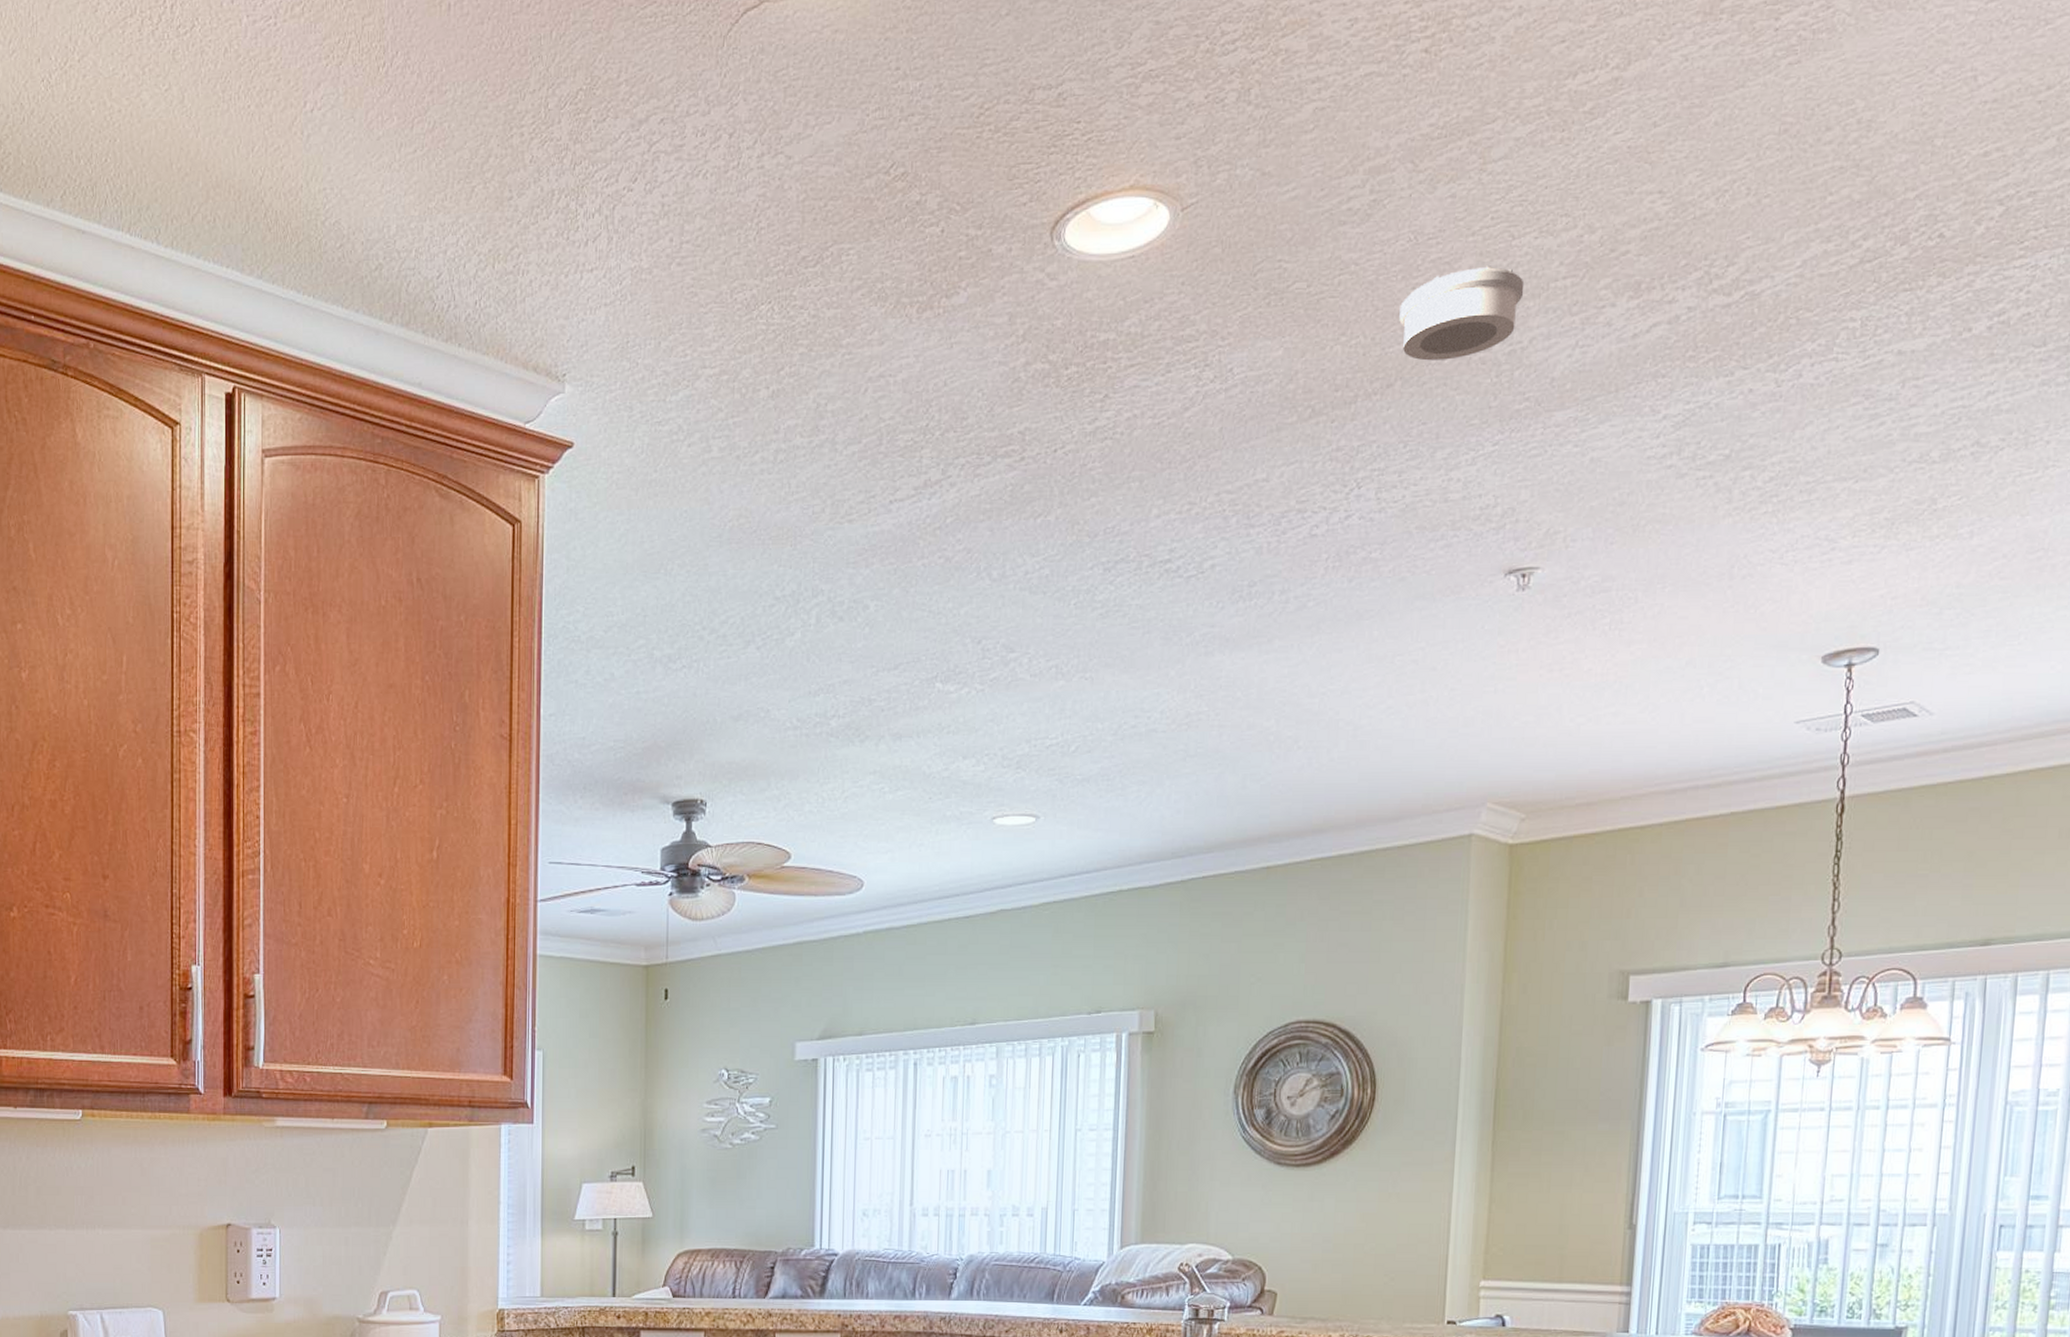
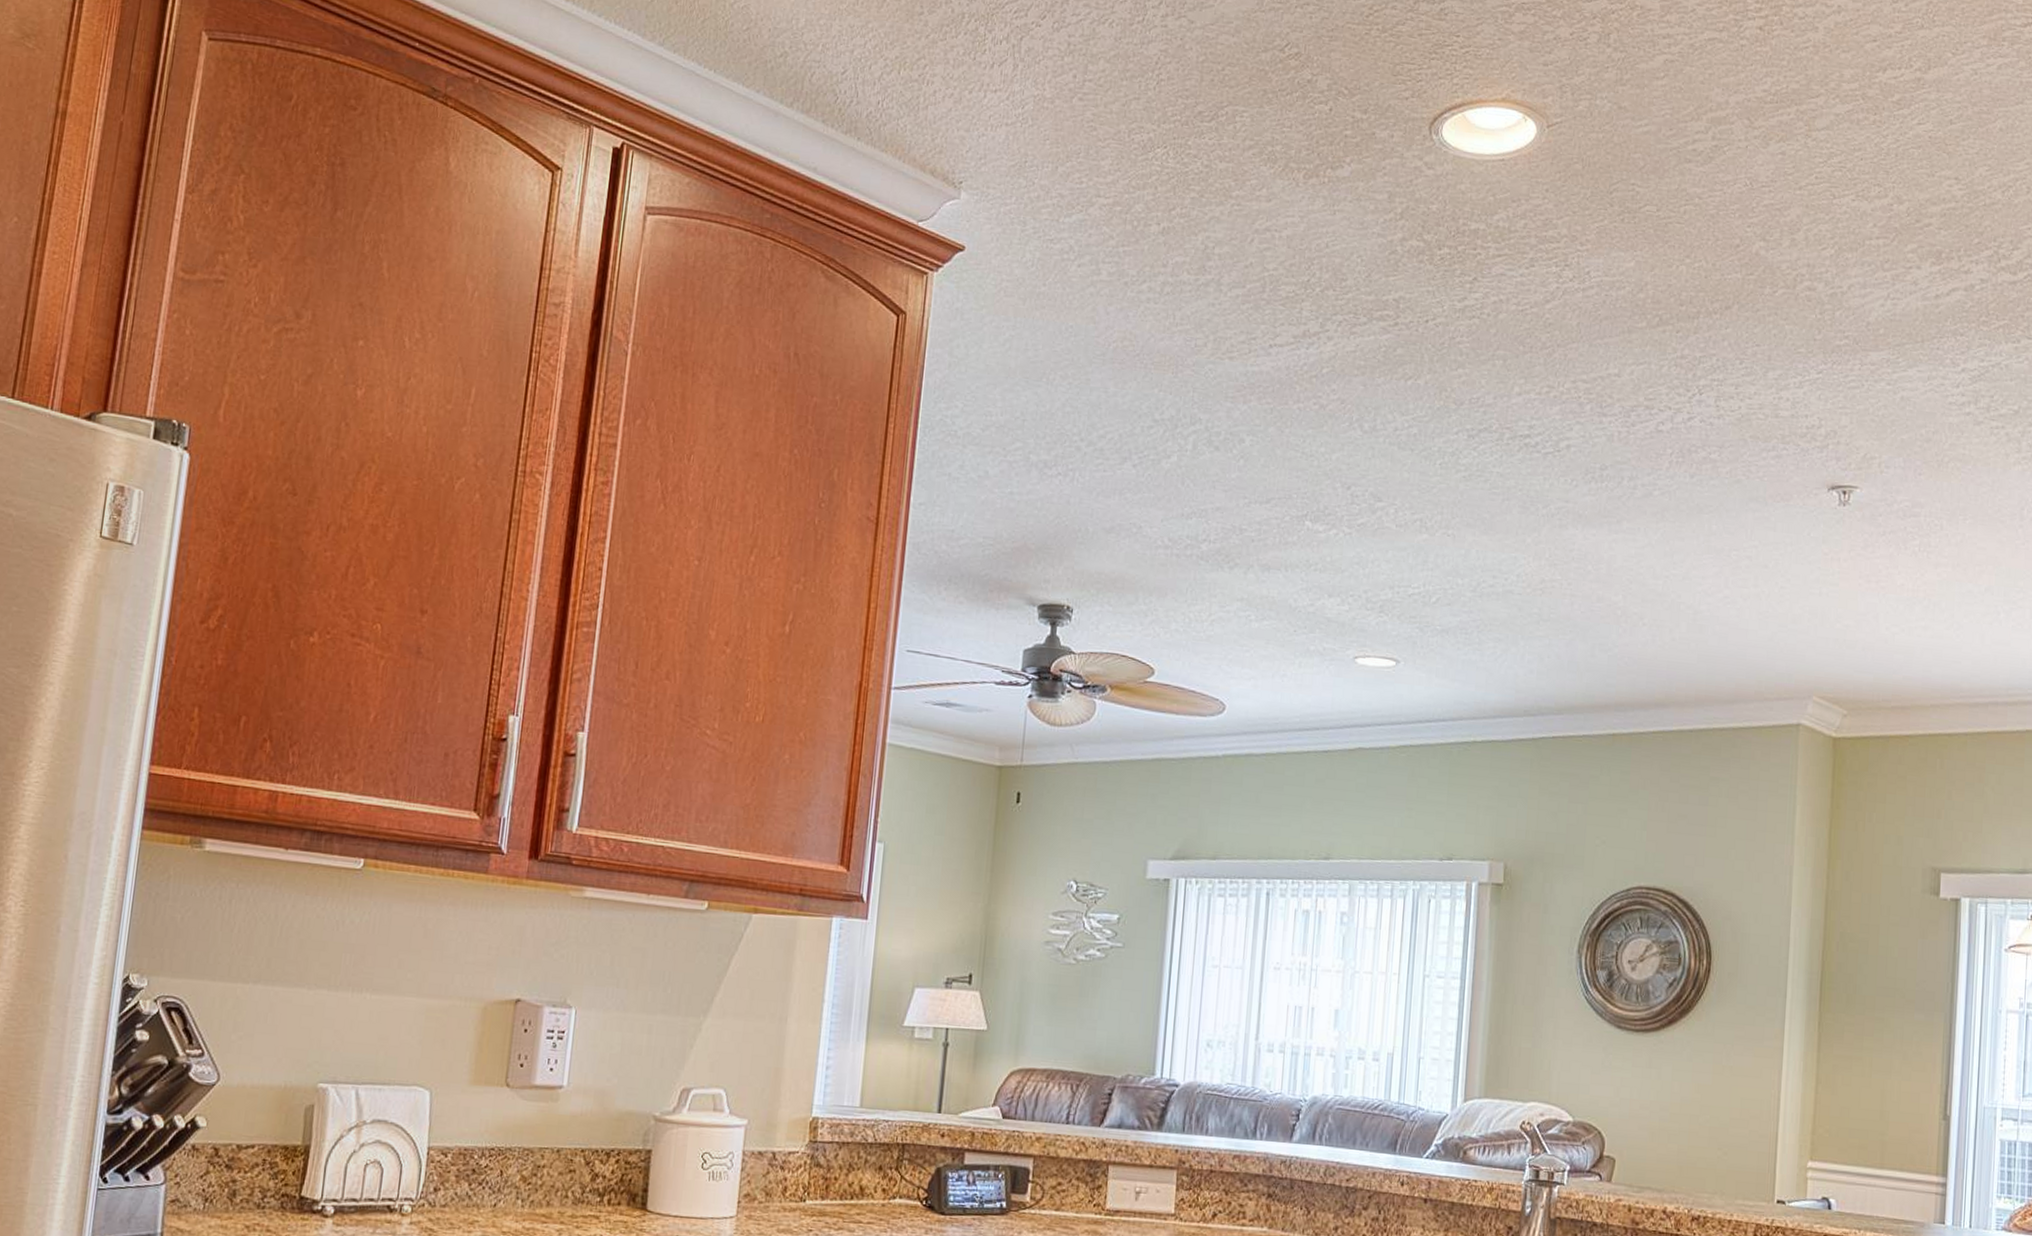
smoke detector: present [1399,266,1525,361] -> none [1736,217,1844,293]

